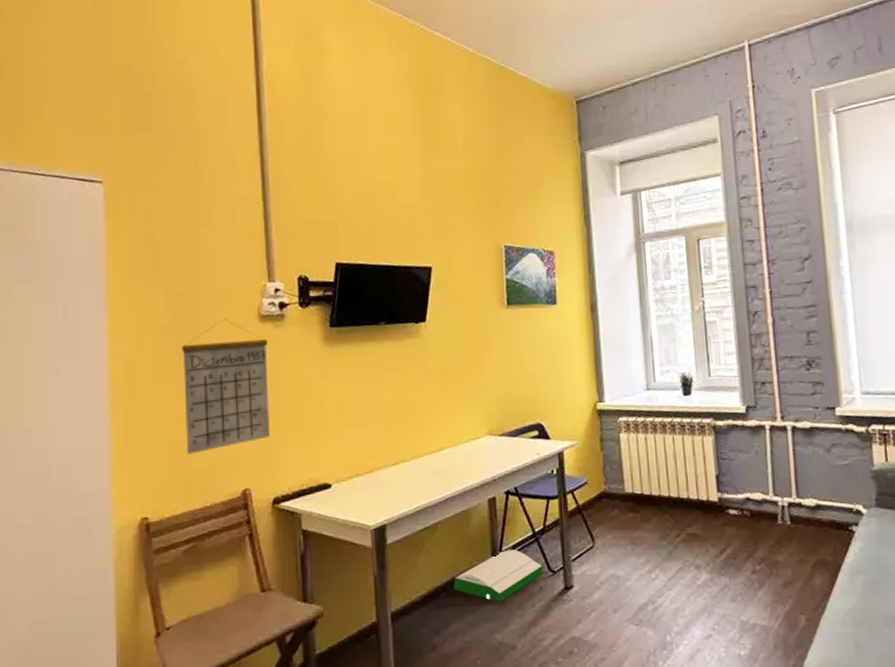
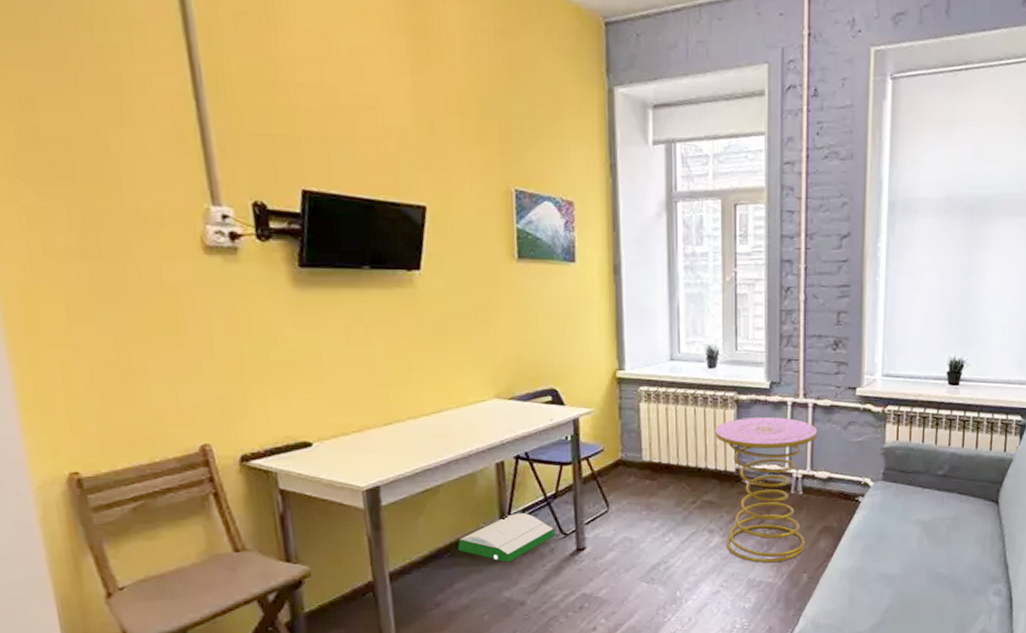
calendar: present [181,318,270,454] -> none [98,246,230,403]
side table: none [694,442,800,603] -> present [715,416,818,563]

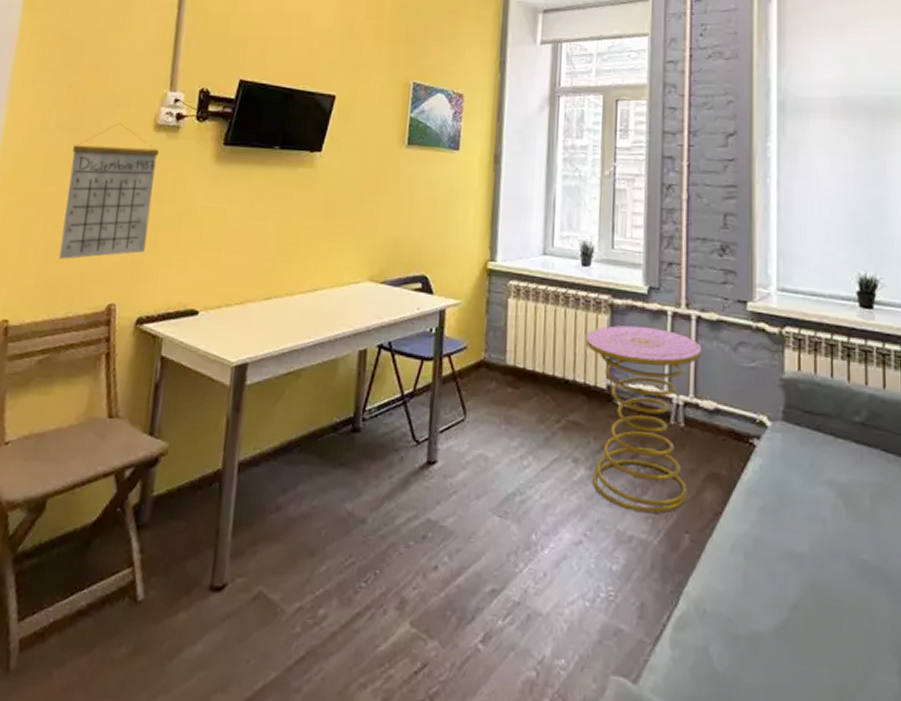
calendar: none [98,246,230,403] -> present [58,123,159,259]
shoe box: present [458,513,555,562] -> none [309,410,407,467]

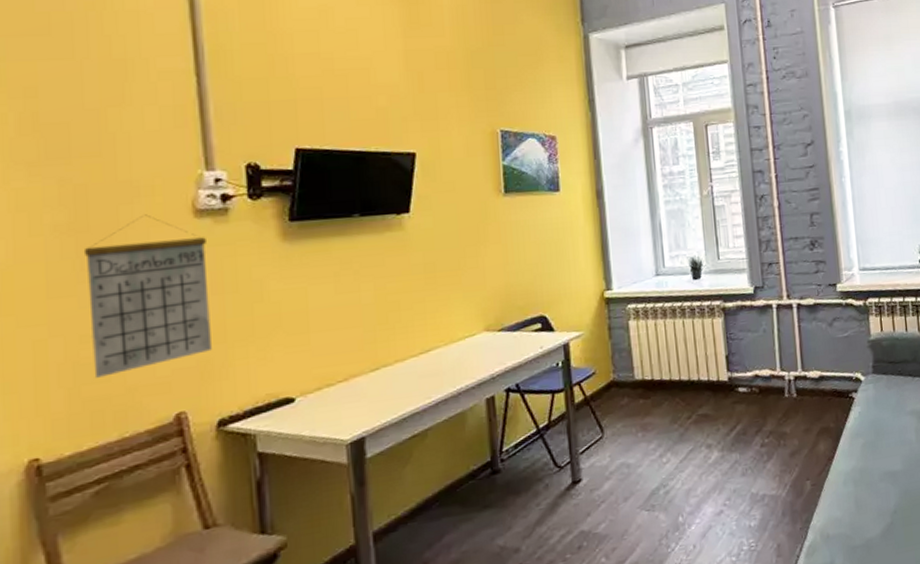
side table: present [585,325,702,513] -> none [704,320,806,475]

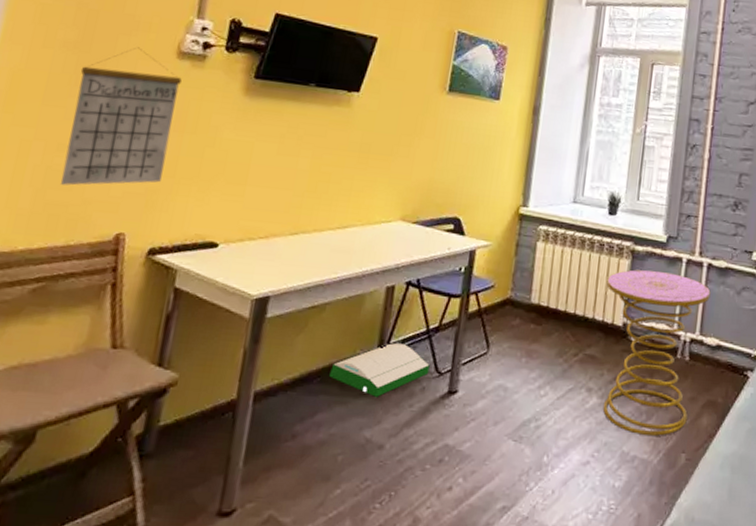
shoe box: none [447,448,549,506] -> present [329,343,430,397]
side table: none [704,320,806,475] -> present [602,269,711,436]

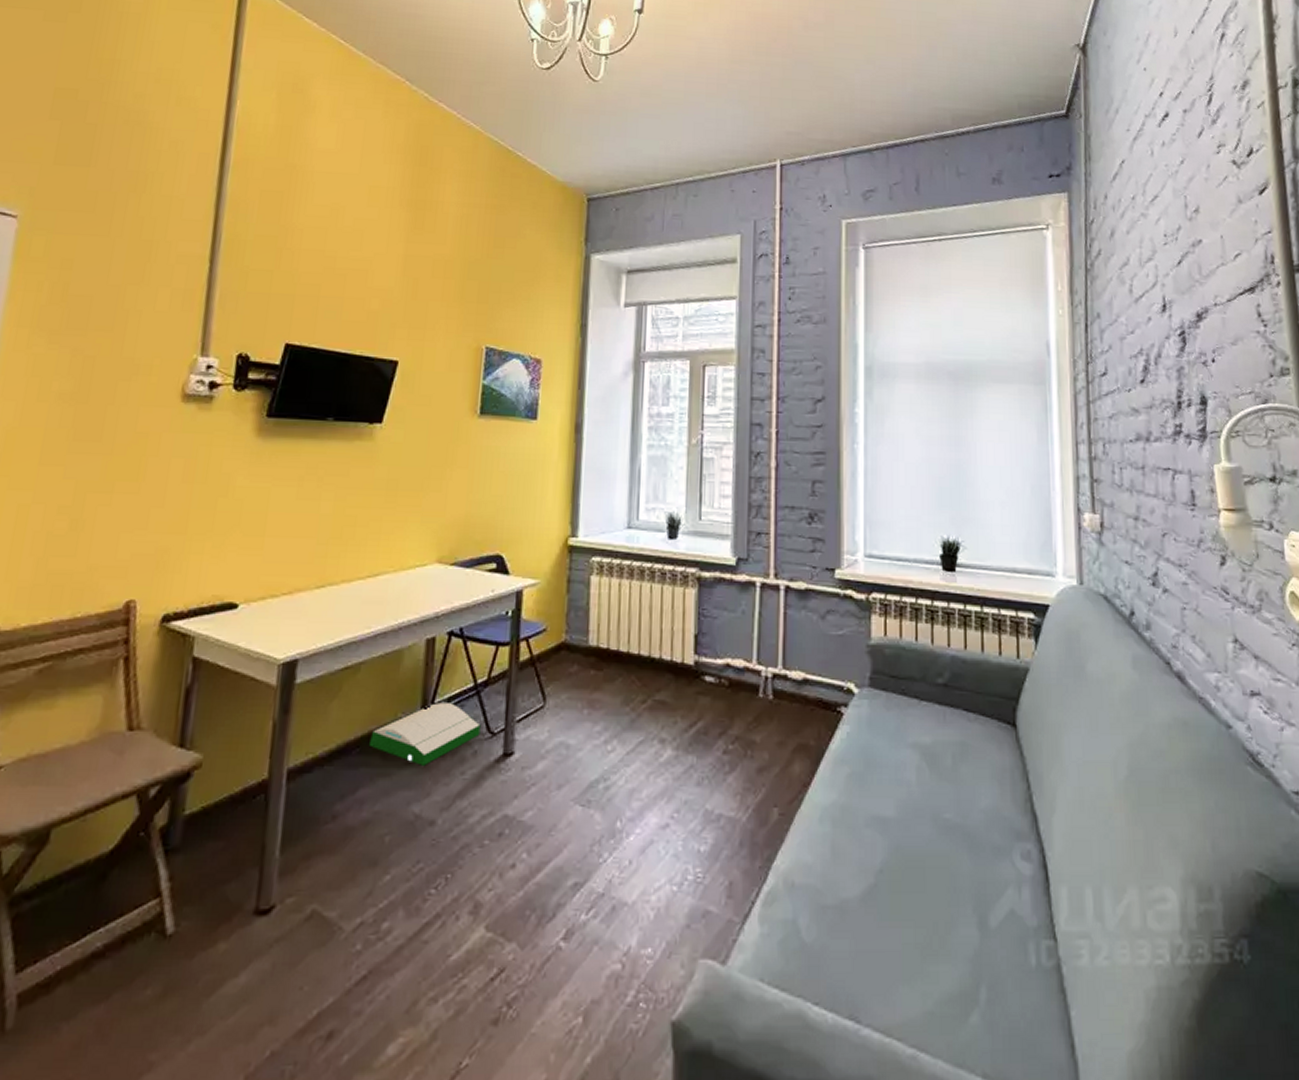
calendar: present [60,47,182,186] -> none [63,393,188,551]
side table: present [602,269,711,436] -> none [672,598,791,789]

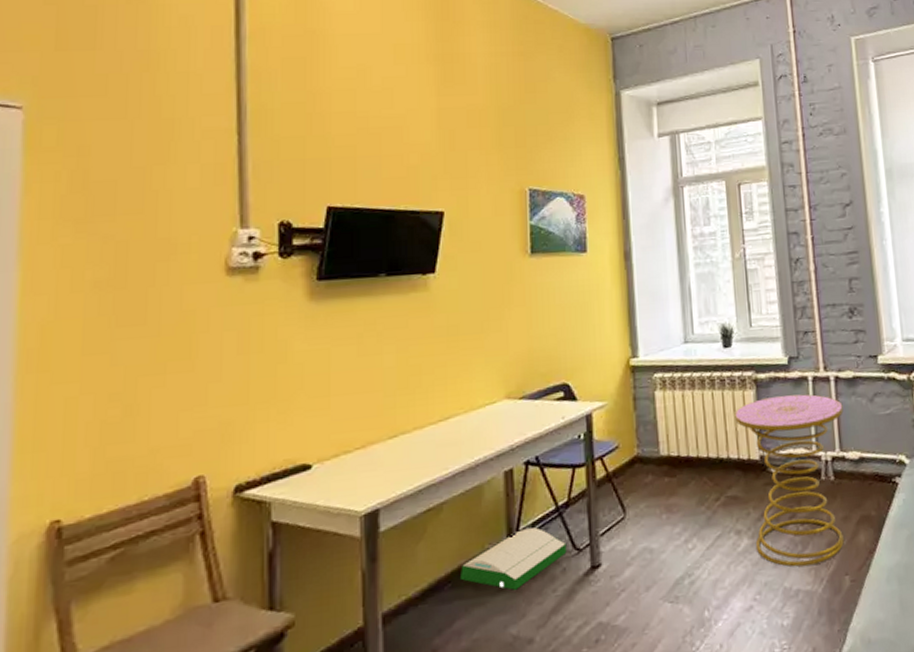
side table: none [672,598,791,789] -> present [734,394,844,567]

